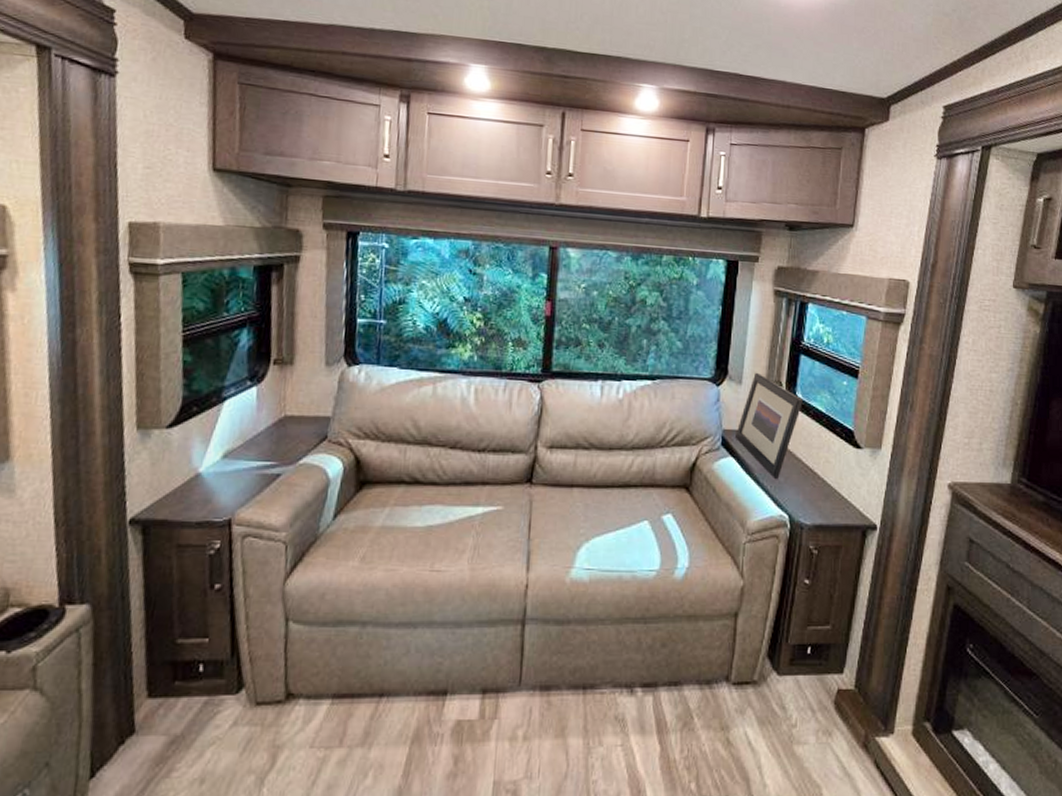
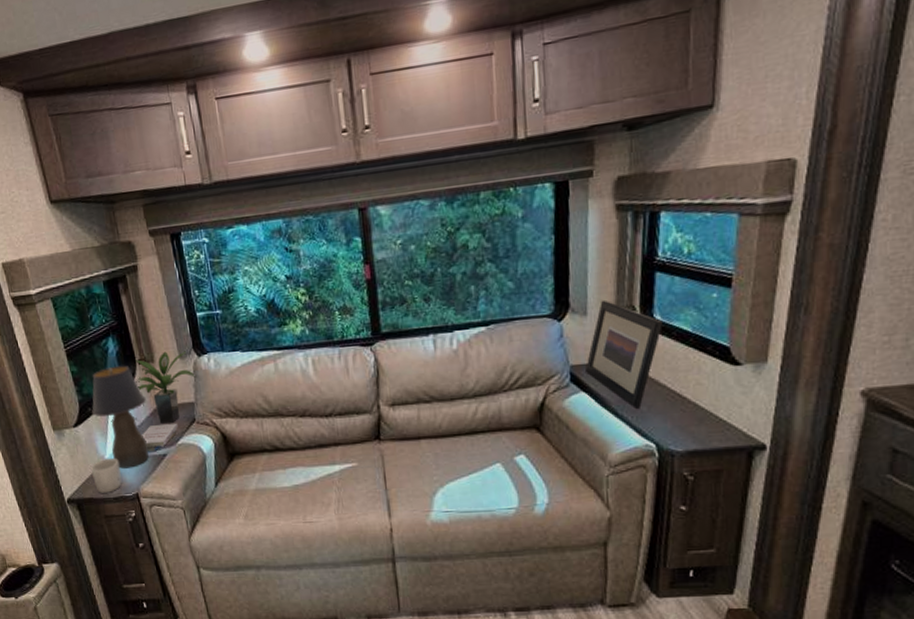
mug: none [174,471,217,515] -> present [90,458,122,493]
table lamp: none [197,362,272,487] -> present [92,365,149,469]
books: none [255,438,304,469] -> present [142,424,178,451]
potted plant: none [264,355,341,438] -> present [135,351,197,424]

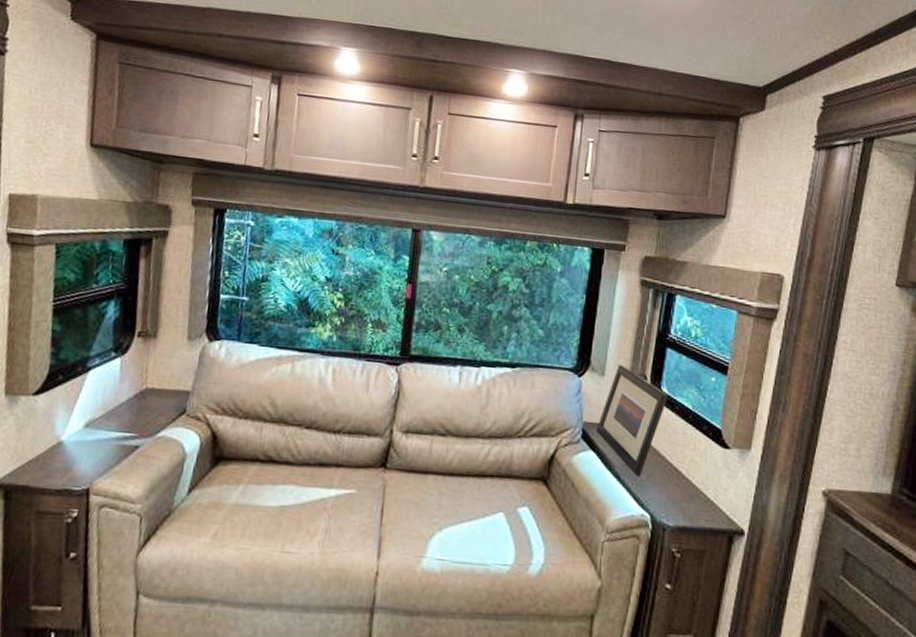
mug: present [90,458,122,493] -> none [36,439,78,483]
table lamp: present [92,365,149,469] -> none [62,333,134,456]
potted plant: present [135,351,197,424] -> none [128,328,201,411]
books: present [142,424,178,451] -> none [116,409,164,440]

